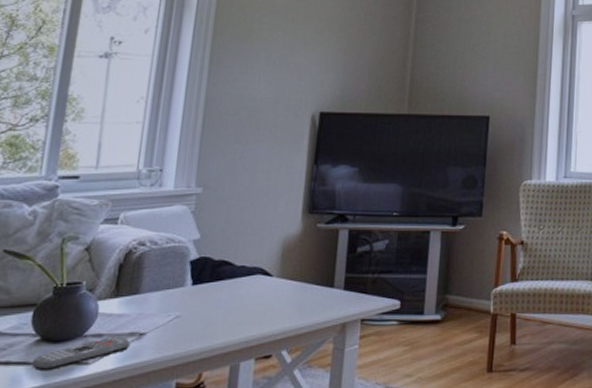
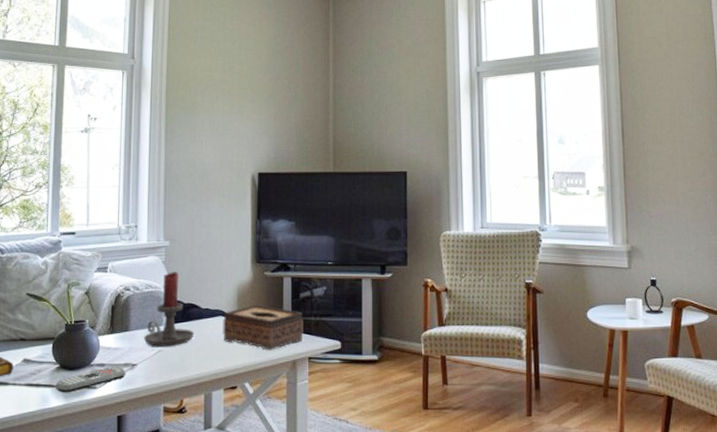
candle holder: none [158,223,225,312] -> present [144,272,195,347]
tissue box: none [259,261,360,313] -> present [223,305,305,350]

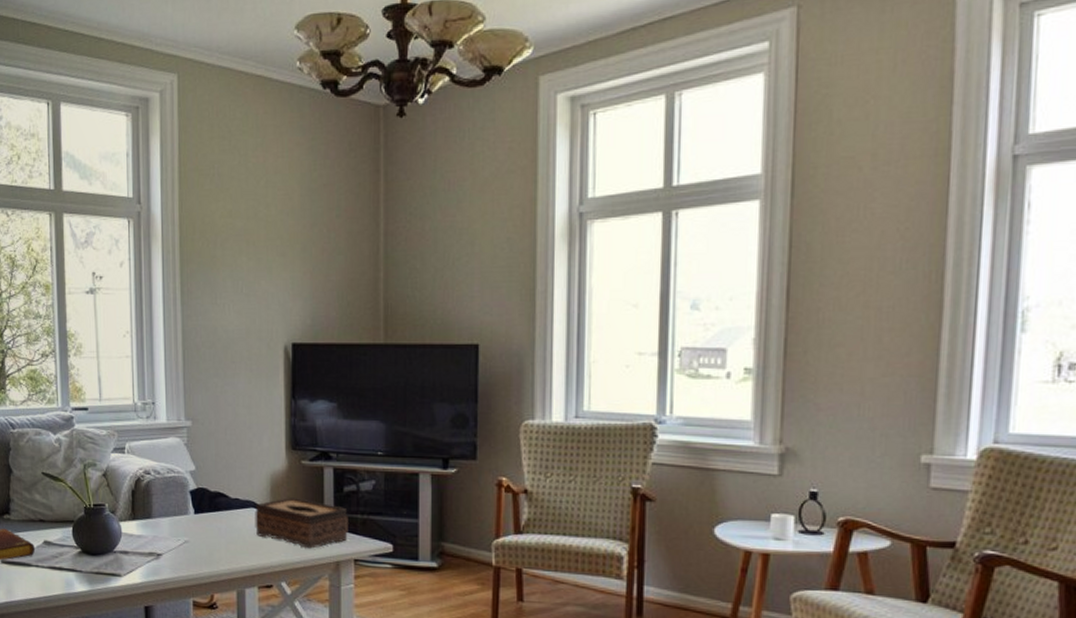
remote control: present [56,366,126,392] -> none [79,554,151,578]
candle holder: present [144,272,195,347] -> none [169,456,224,538]

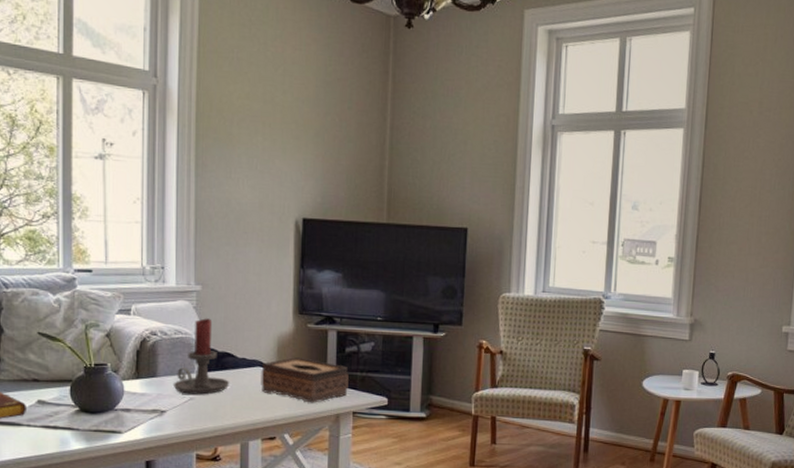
candle holder: none [169,456,224,538] -> present [174,318,230,395]

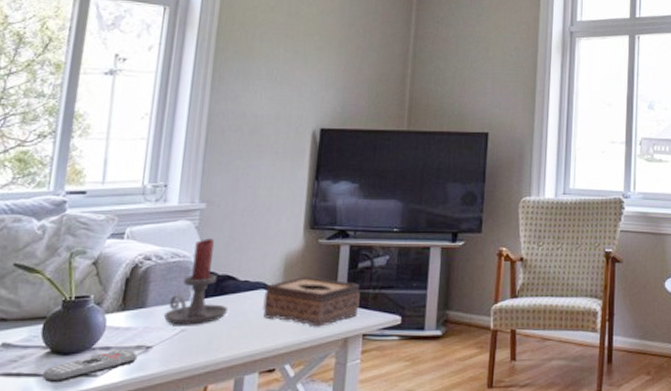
remote control: none [76,411,155,436] -> present [42,349,138,382]

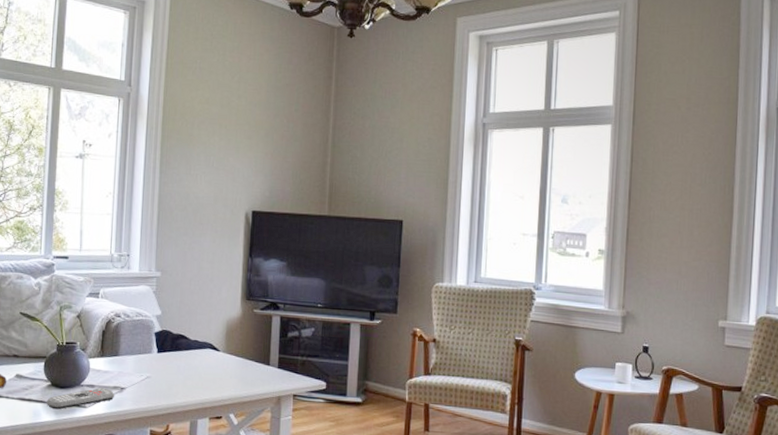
candle holder: present [164,238,229,325] -> none [133,302,183,374]
tissue box: present [263,277,361,327] -> none [210,341,291,385]

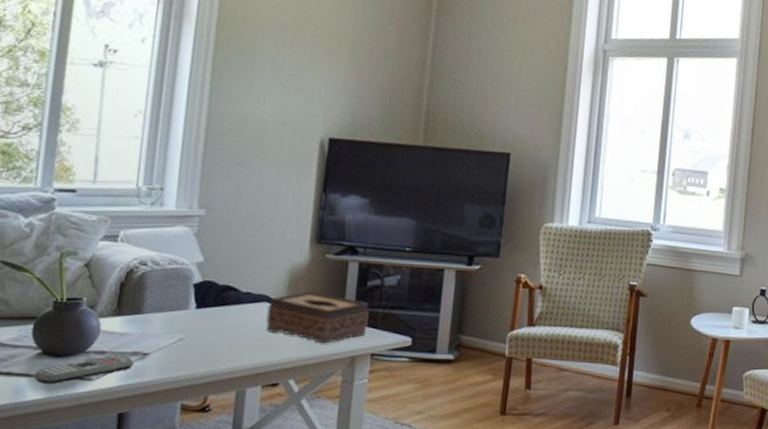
tissue box: none [210,341,291,385] -> present [266,292,370,344]

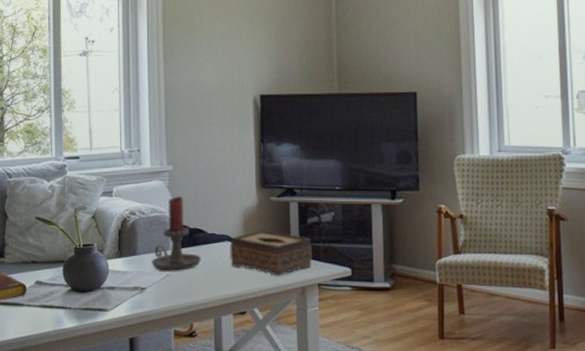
remote control: present [34,354,135,383] -> none [68,289,136,314]
candle holder: none [161,246,230,334] -> present [152,196,202,271]

